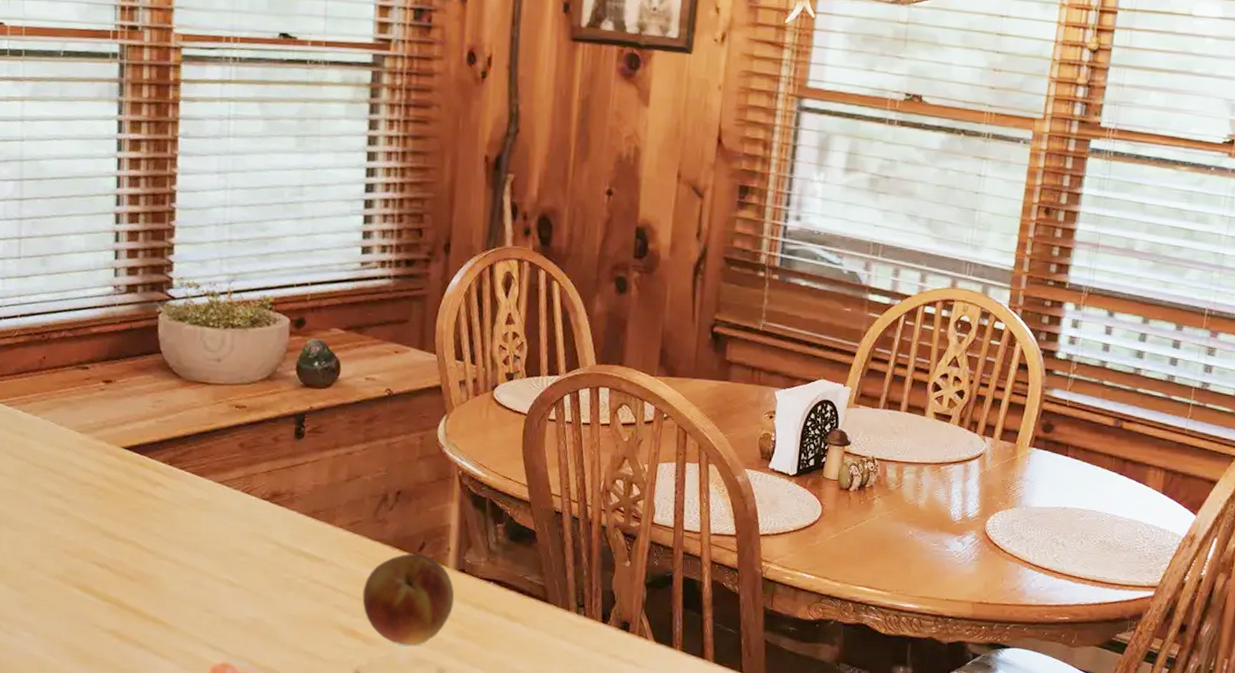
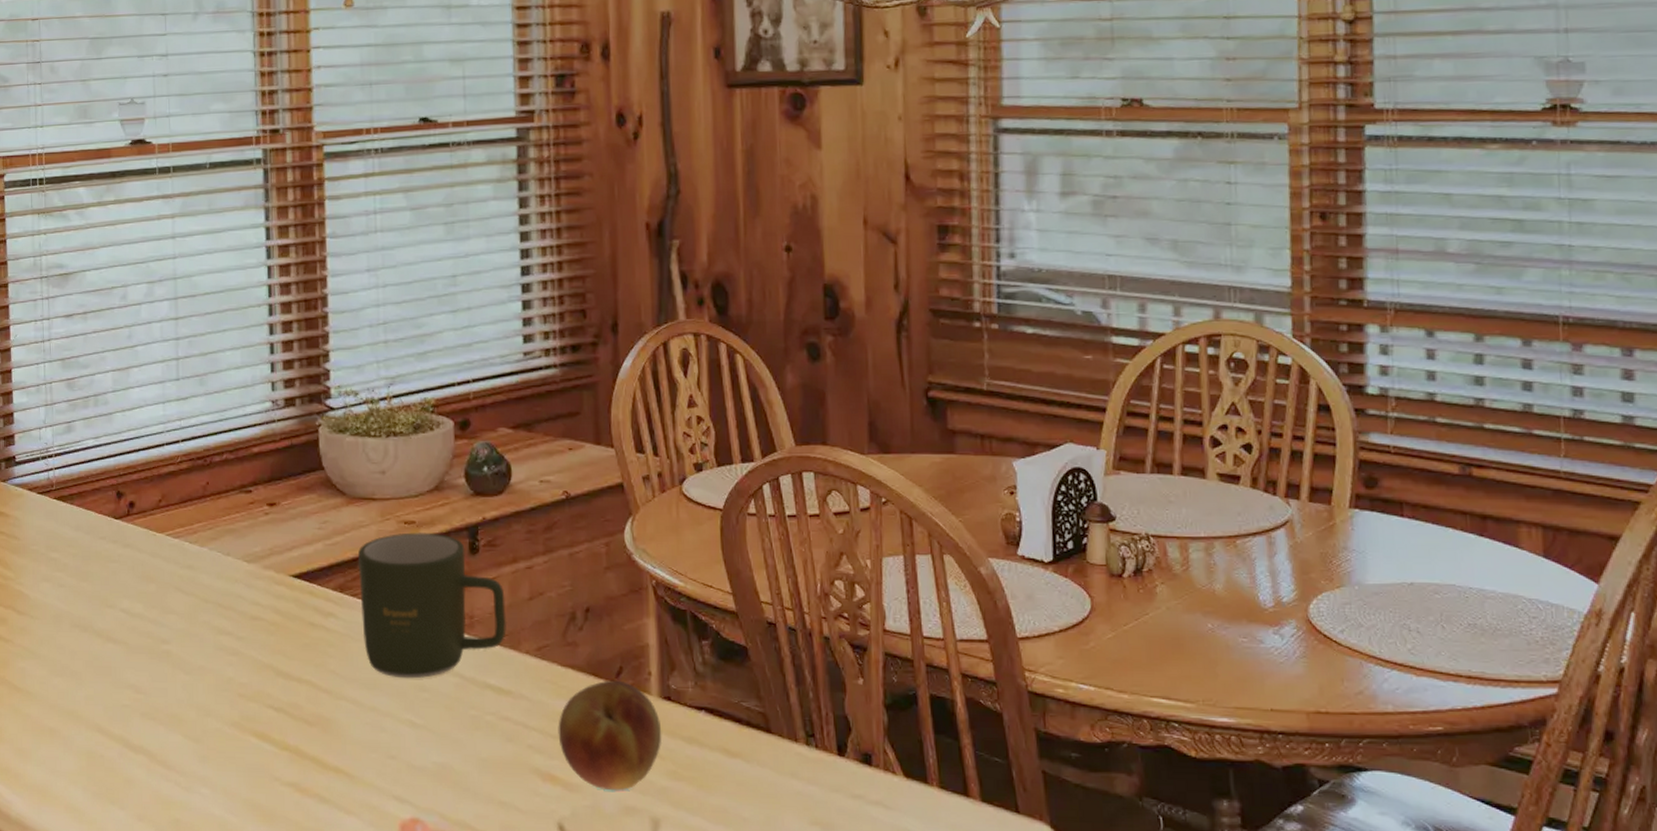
mug: none [188,415,325,544] -> present [358,532,507,679]

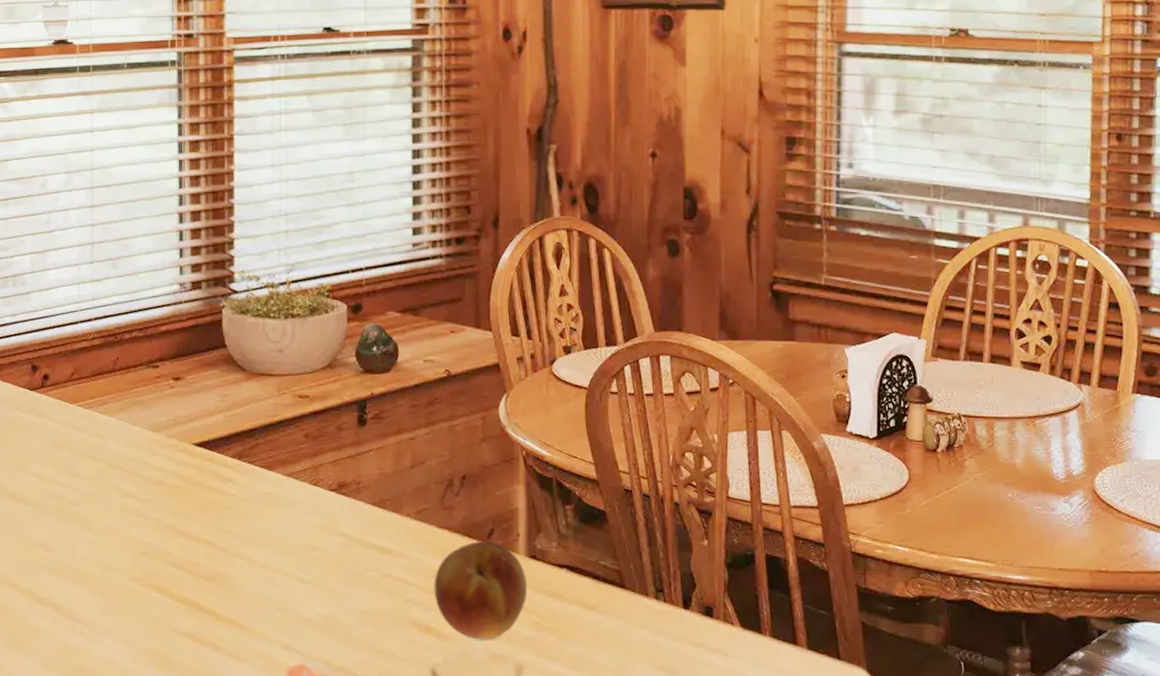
mug: present [358,532,507,679] -> none [256,406,391,539]

